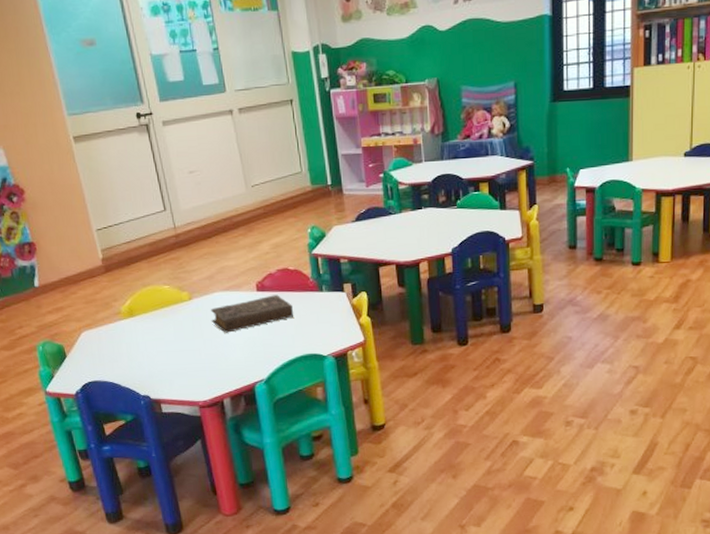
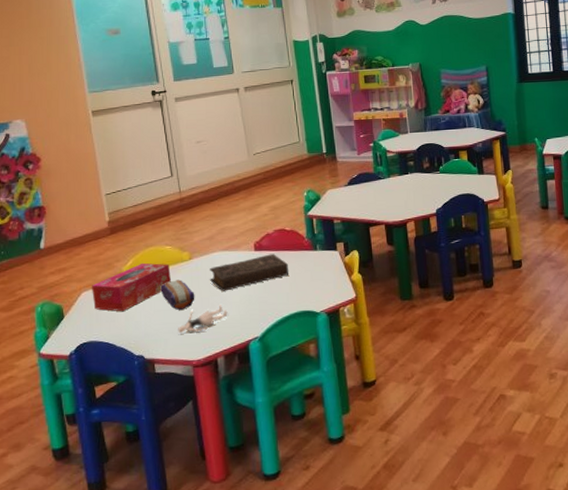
tissue box: none [90,302,172,352] -> present [91,263,171,312]
pencil case: none [161,320,198,351] -> present [160,279,195,310]
action figure: none [182,347,232,375] -> present [178,305,228,334]

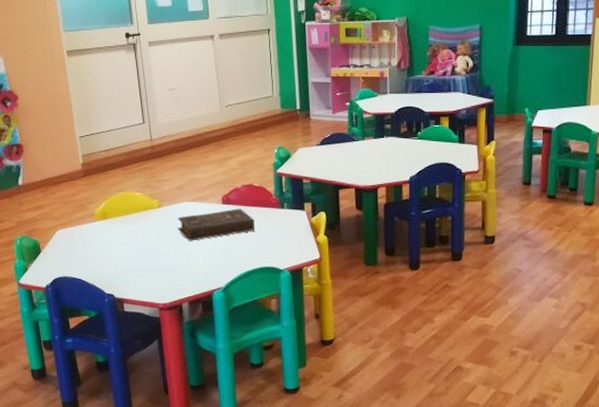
tissue box: present [91,263,171,312] -> none [65,207,140,252]
pencil case: present [160,279,195,310] -> none [130,226,163,255]
action figure: present [178,305,228,334] -> none [146,254,194,278]

